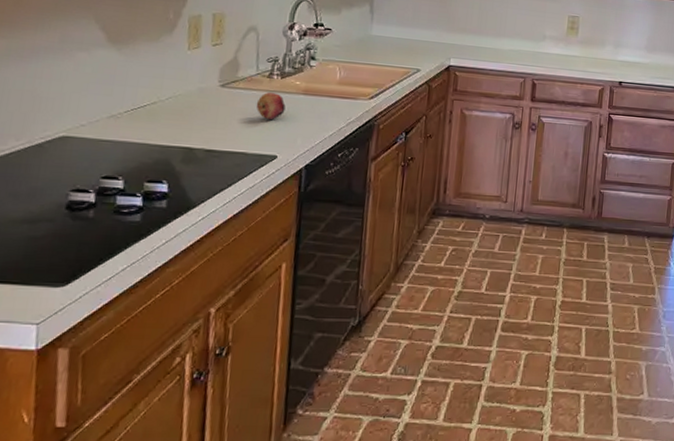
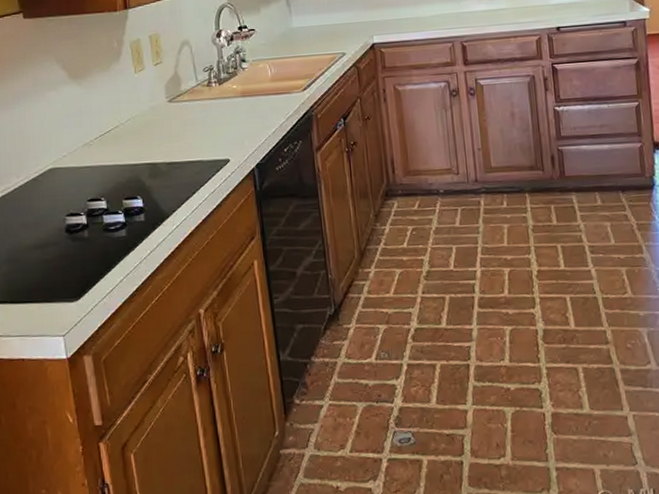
fruit: present [256,92,286,120] -> none [202,100,228,126]

